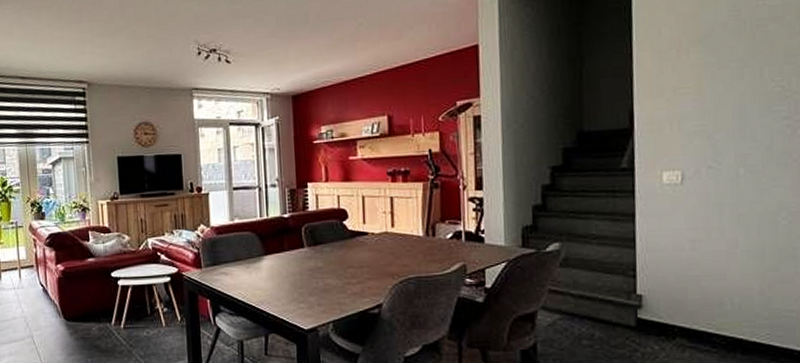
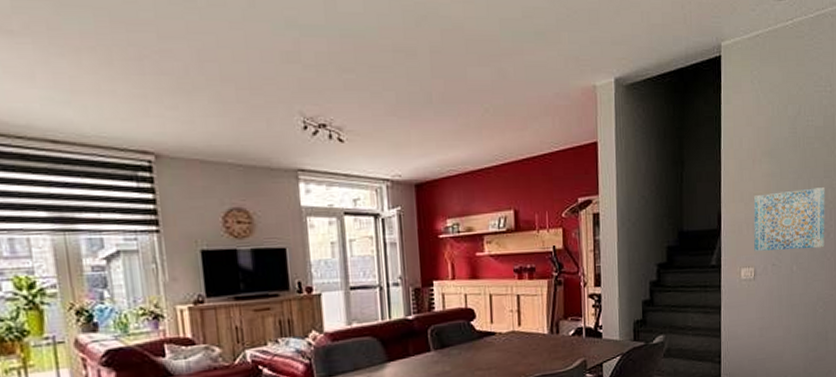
wall art: none [679,74,788,152] -> present [753,186,825,251]

